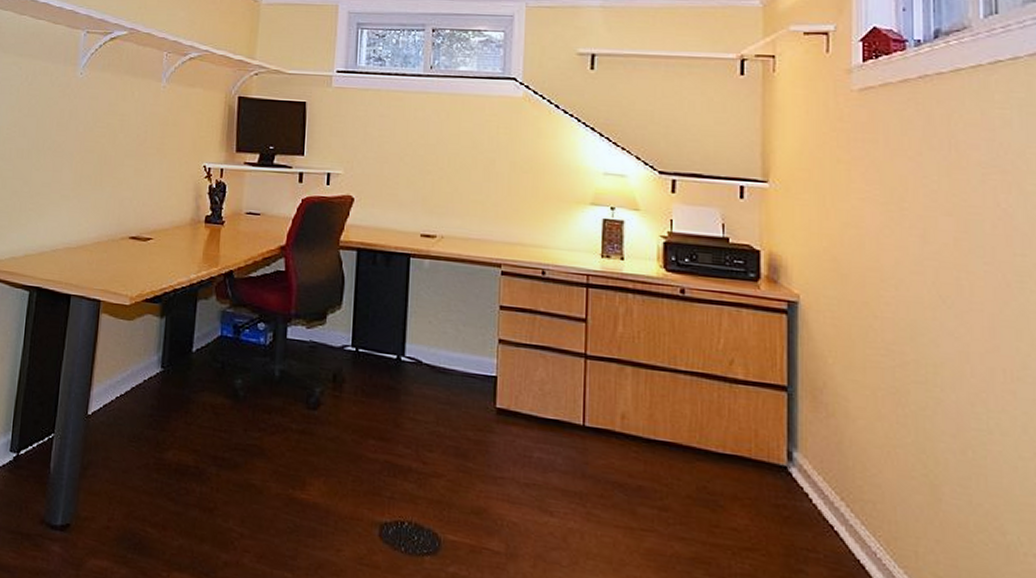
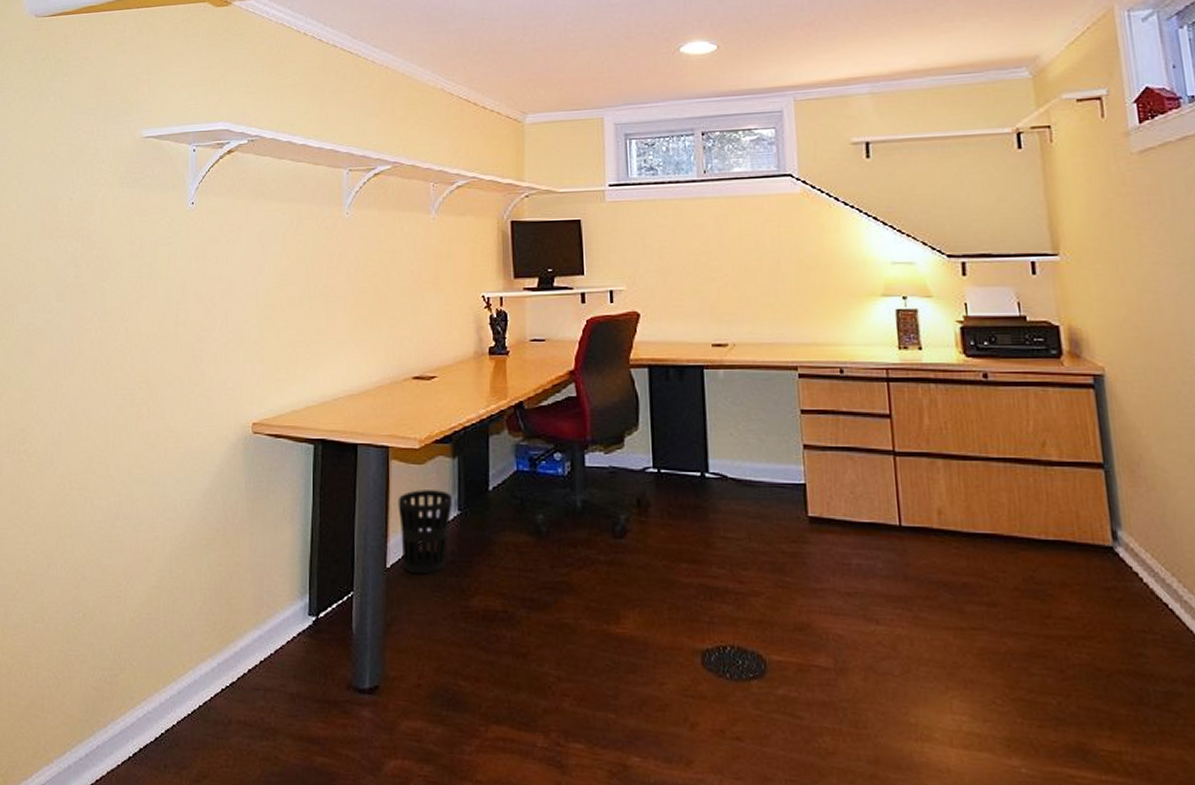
wastebasket: none [103,344,158,425] -> present [398,490,453,575]

